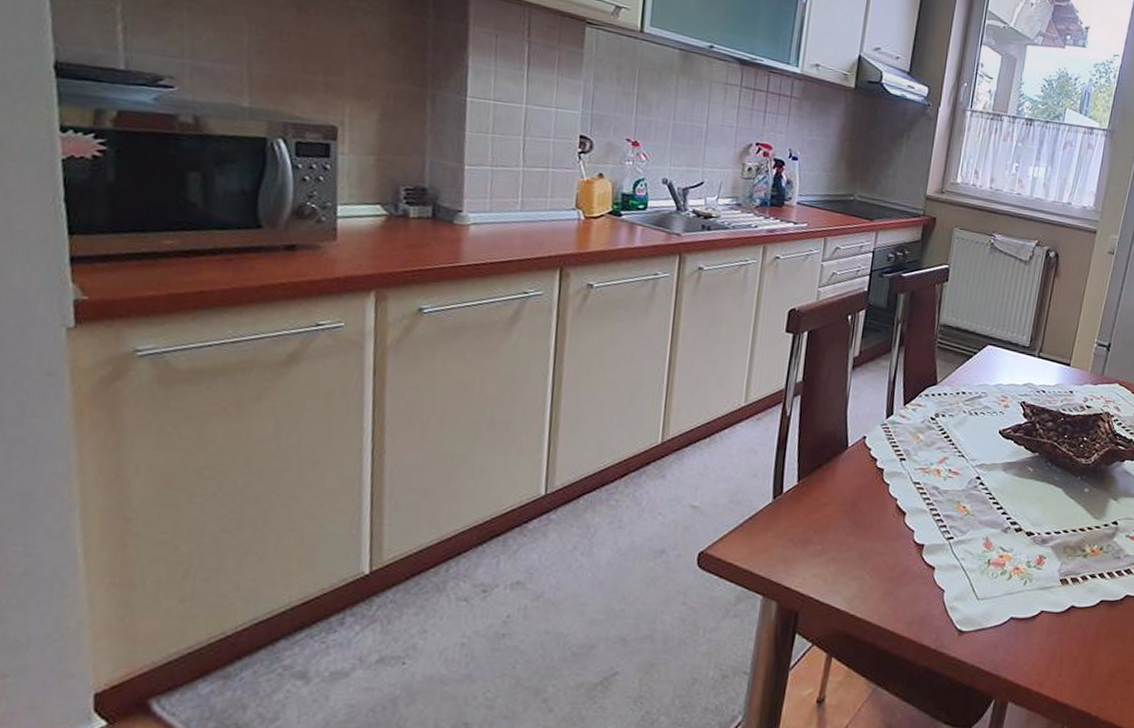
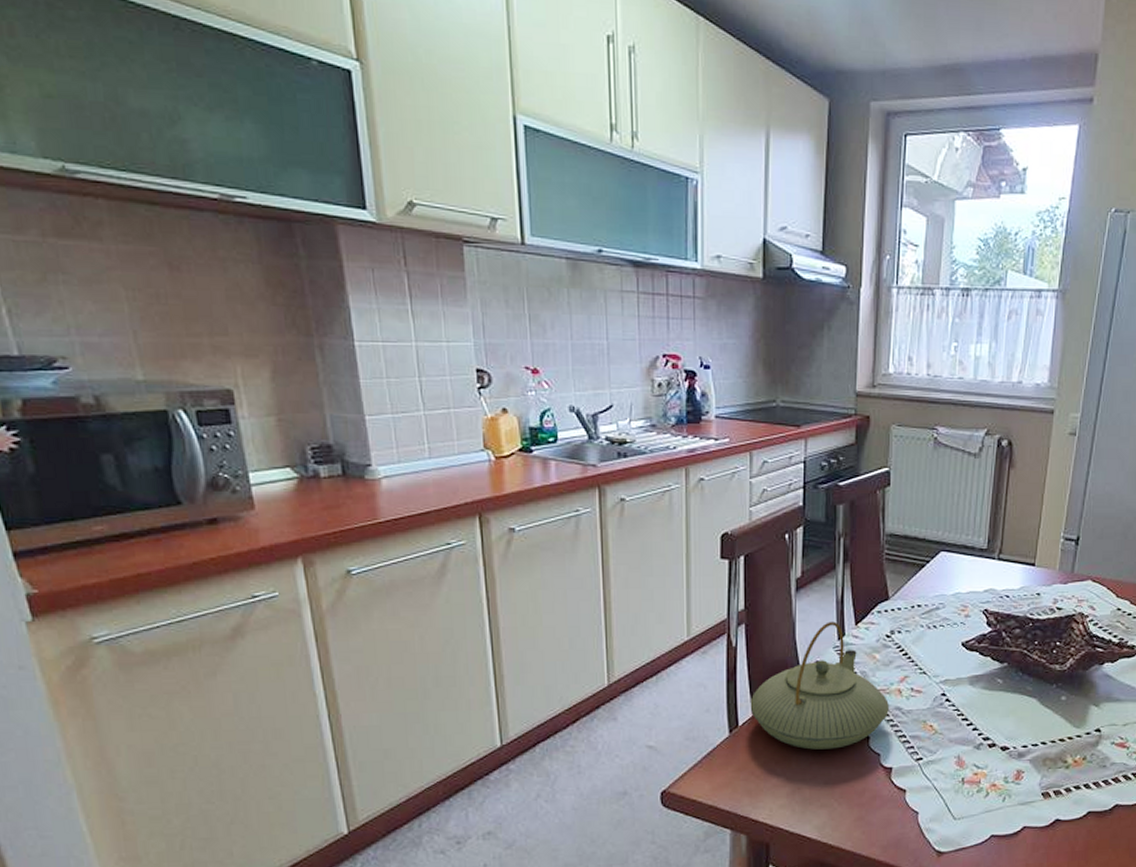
teapot: none [796,400,927,522] -> present [750,621,889,750]

